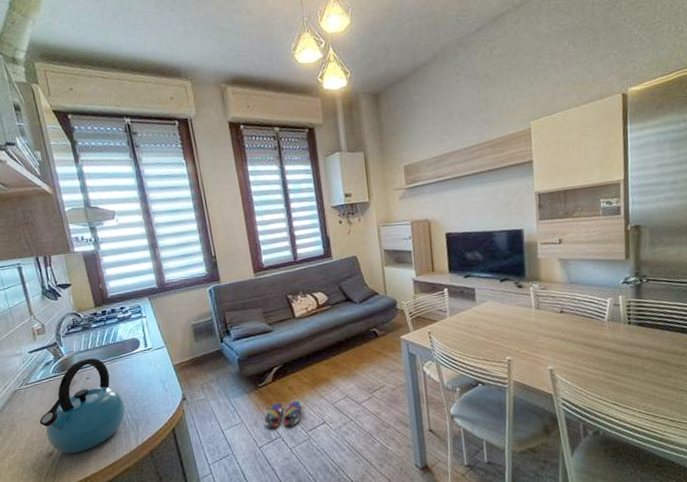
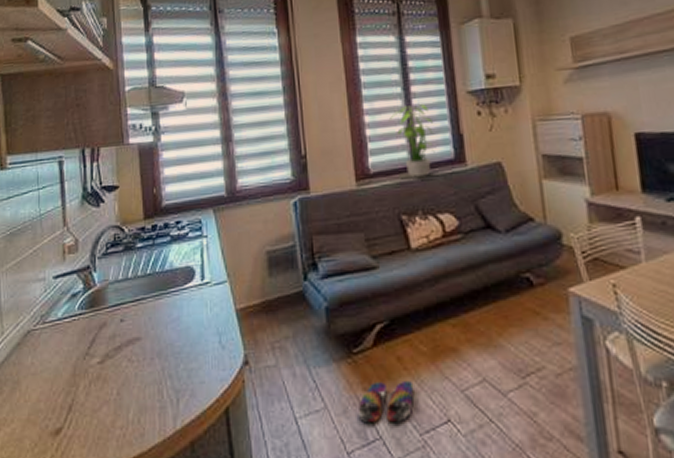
kettle: present [39,358,126,454] -> none [51,291,165,434]
potted plant: none [276,216,310,269] -> present [390,104,435,177]

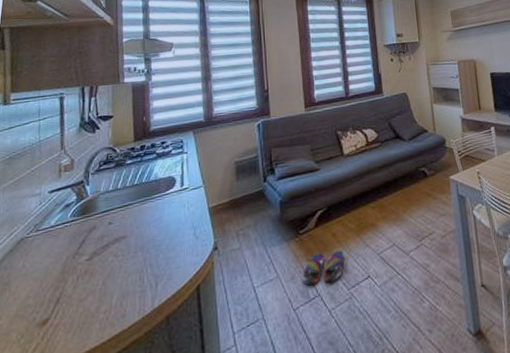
potted plant: present [390,104,435,177] -> none [330,54,362,104]

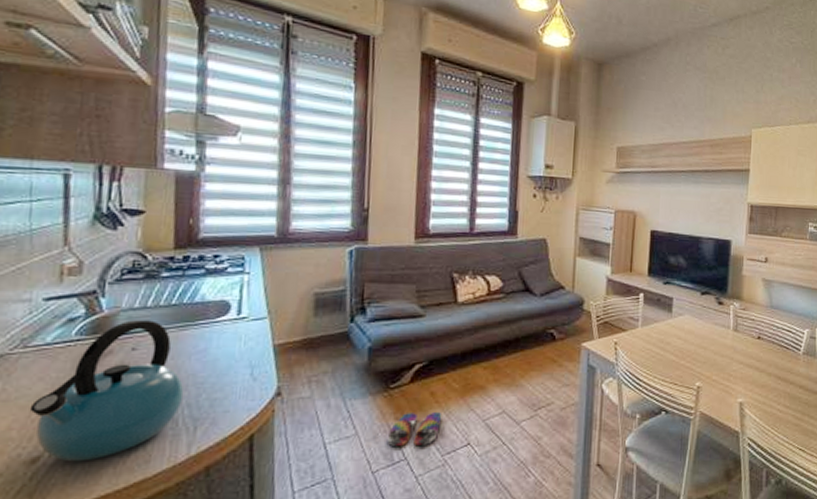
kettle: none [41,199,147,322] -> present [29,320,184,462]

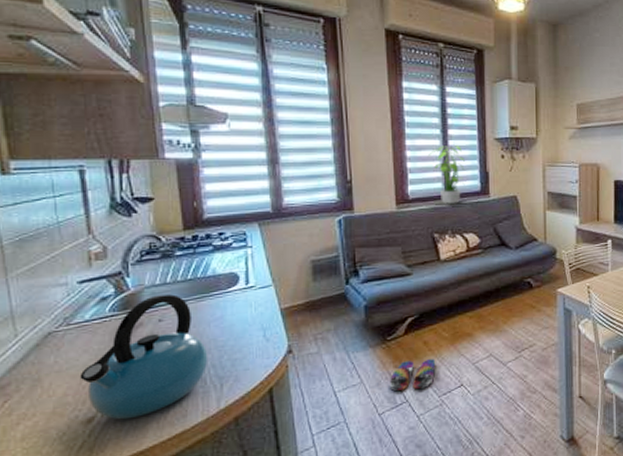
potted plant: none [455,179,494,242] -> present [429,146,465,204]

